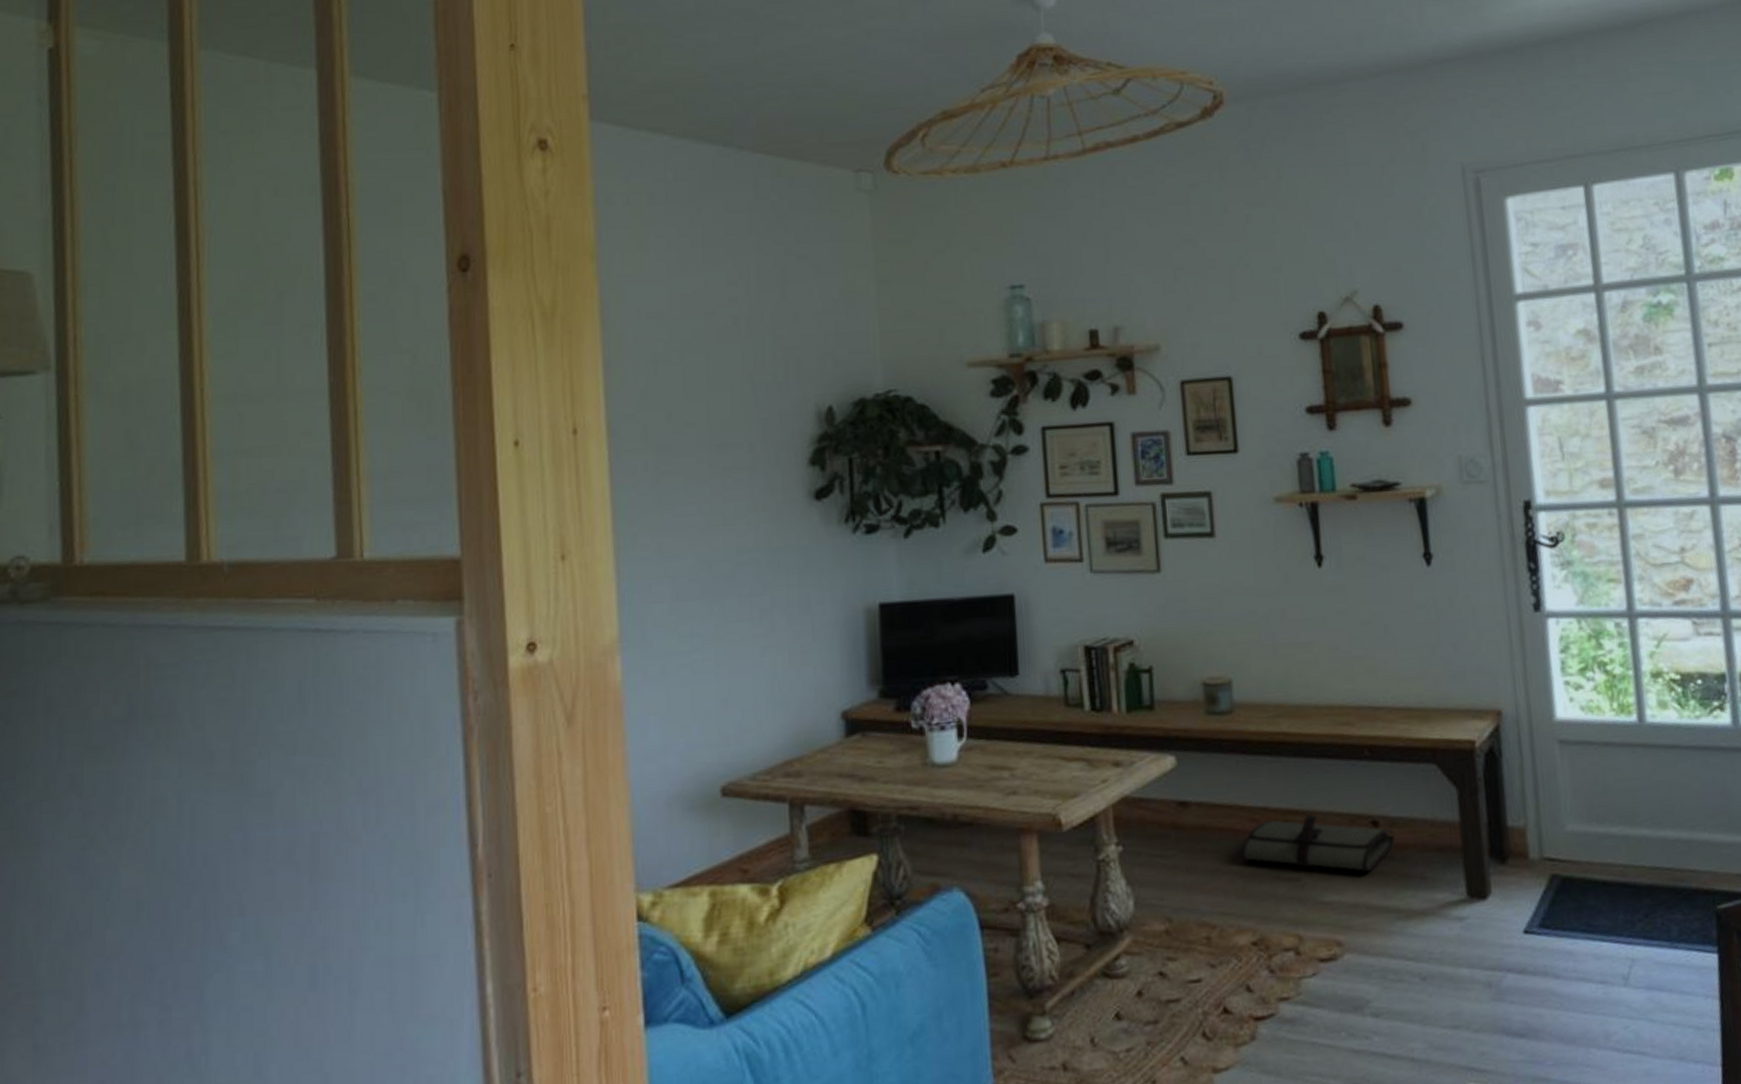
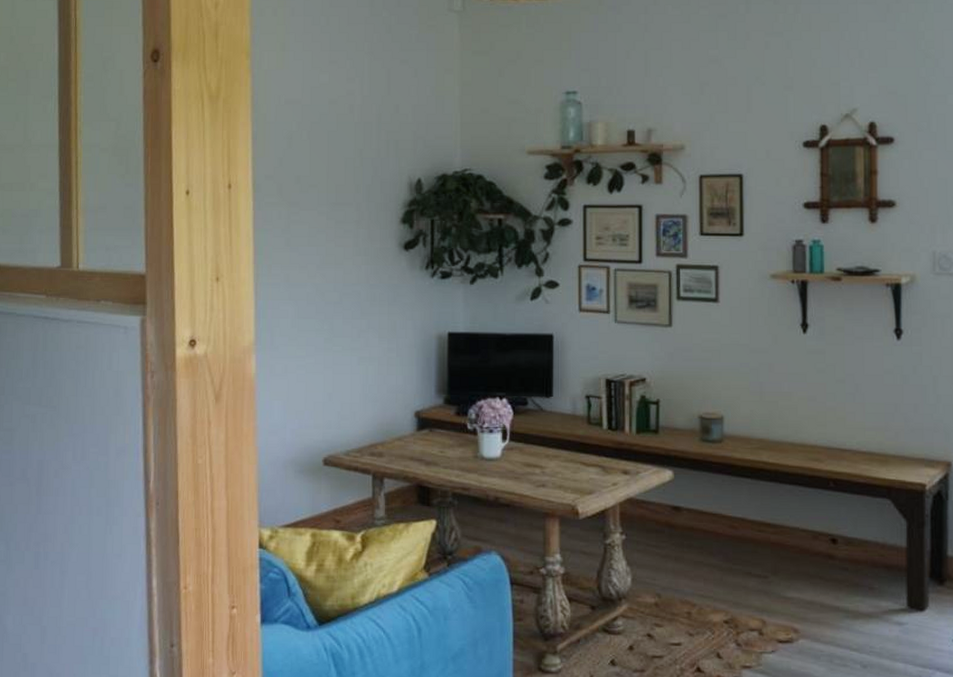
tool roll: present [1240,814,1395,872] -> none [720,527,849,578]

